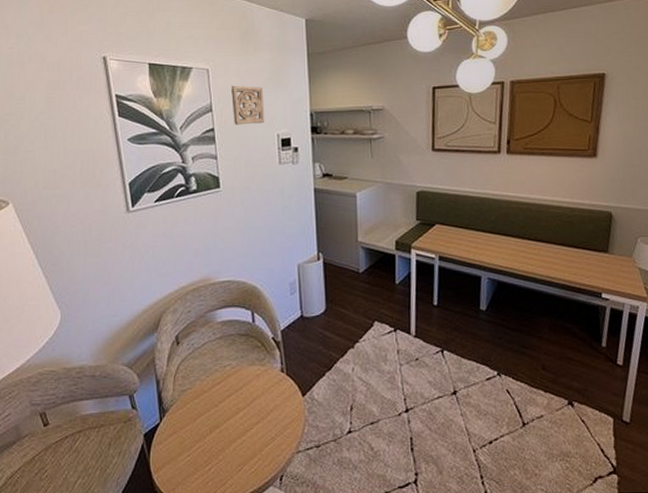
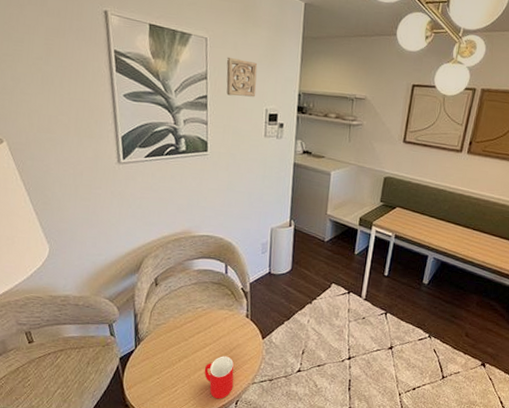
cup: none [240,421,276,476] -> present [204,356,234,399]

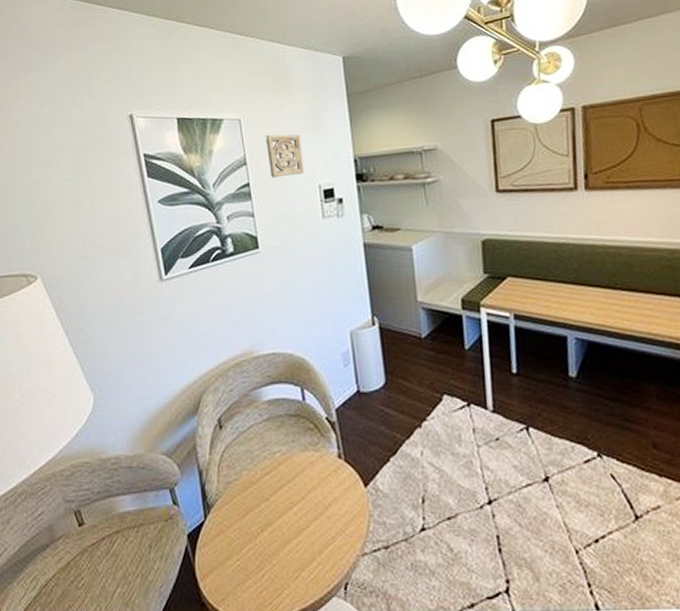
cup: present [204,356,234,399] -> none [295,517,338,584]

